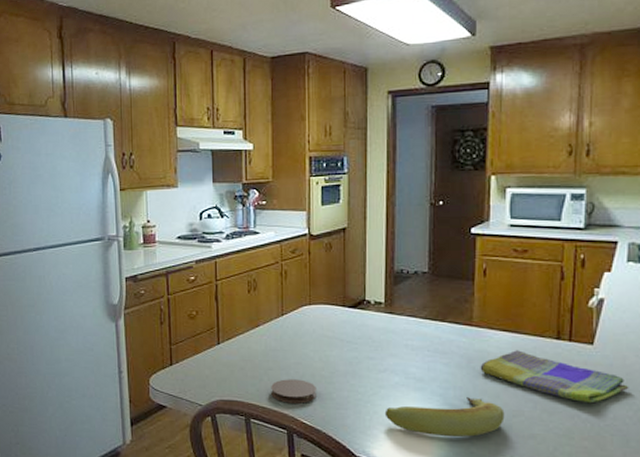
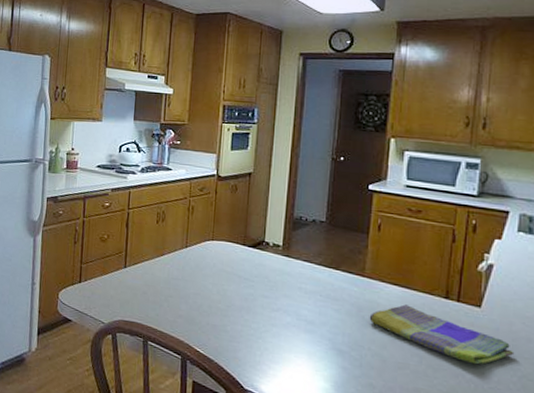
coaster: present [271,379,316,404] -> none [169,307,212,333]
banana: present [384,397,505,438] -> none [274,344,391,384]

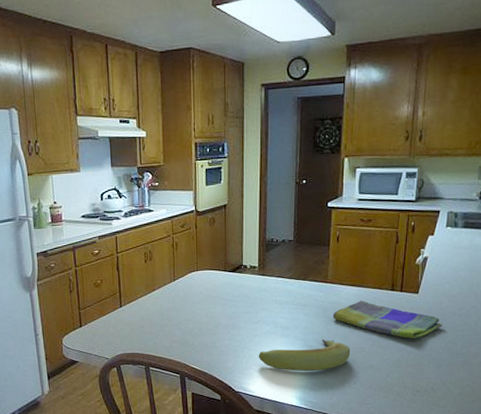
banana: none [274,344,391,384] -> present [258,340,351,372]

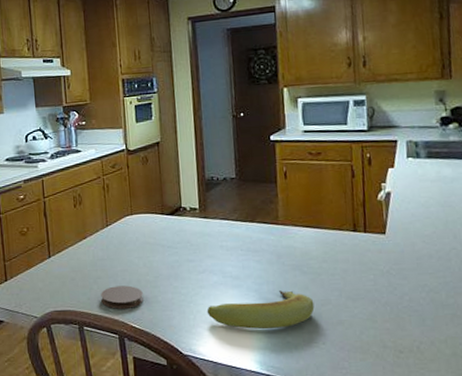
coaster: none [166,333,203,353] -> present [101,285,143,309]
dish towel: present [332,300,443,339] -> none [288,244,420,288]

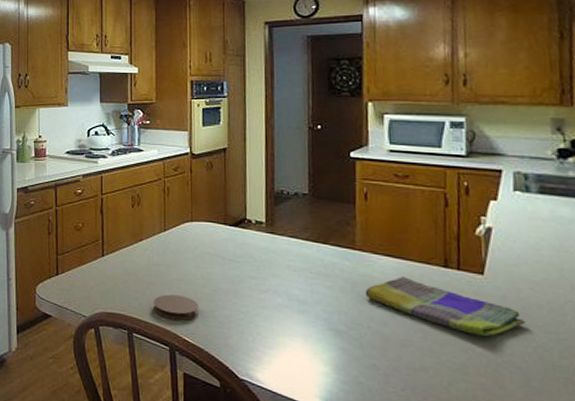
banana: present [206,291,315,330] -> none [268,323,393,366]
dish towel: none [288,244,420,288] -> present [365,276,526,337]

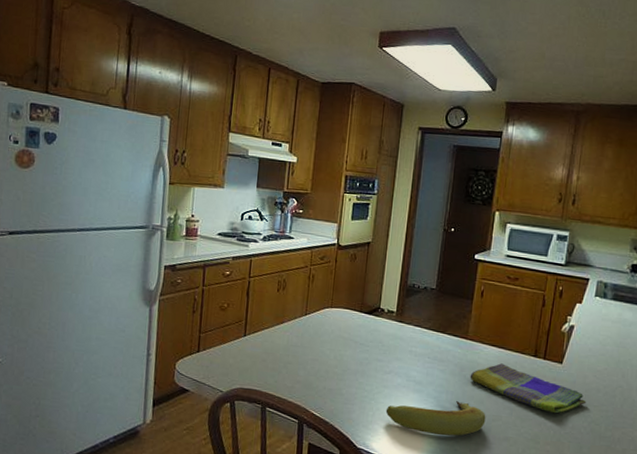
coaster: present [154,294,199,320] -> none [288,373,329,397]
banana: none [268,323,393,366] -> present [385,401,486,437]

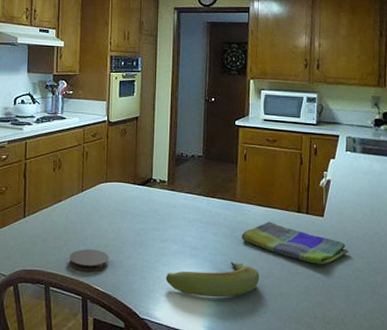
coaster: none [288,373,329,397] -> present [69,249,109,271]

